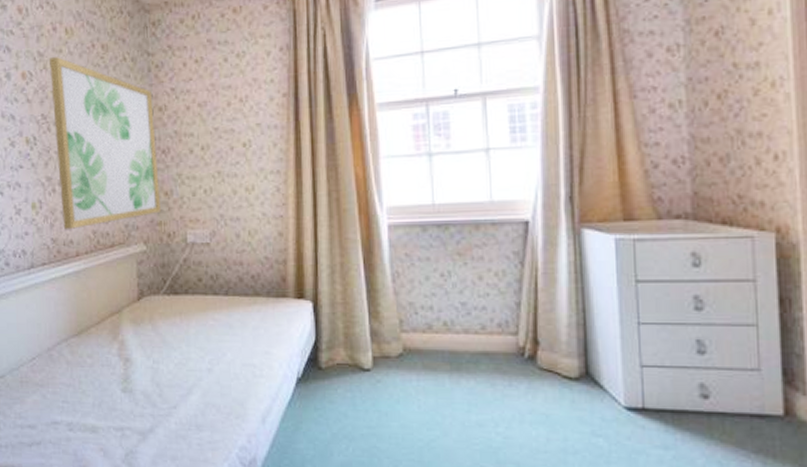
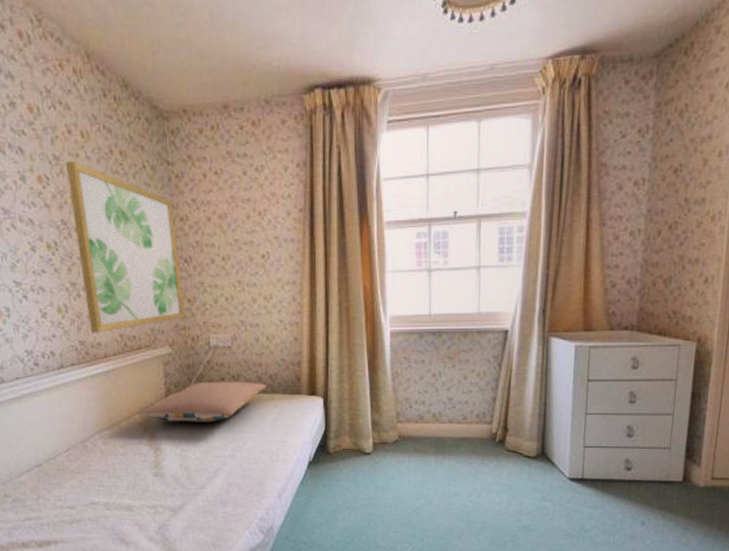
pillow: none [107,282,248,329] -> present [137,381,266,422]

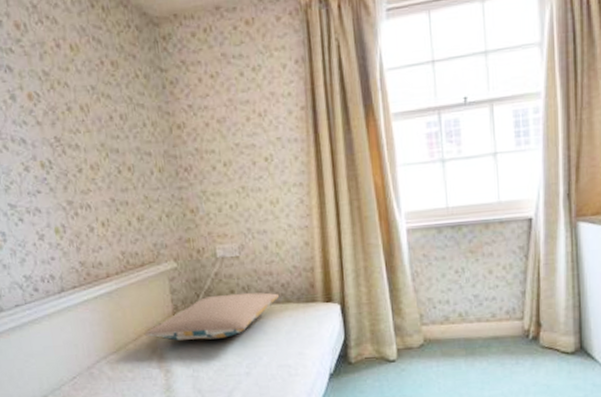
wall art: present [66,161,184,332] -> none [56,75,188,252]

